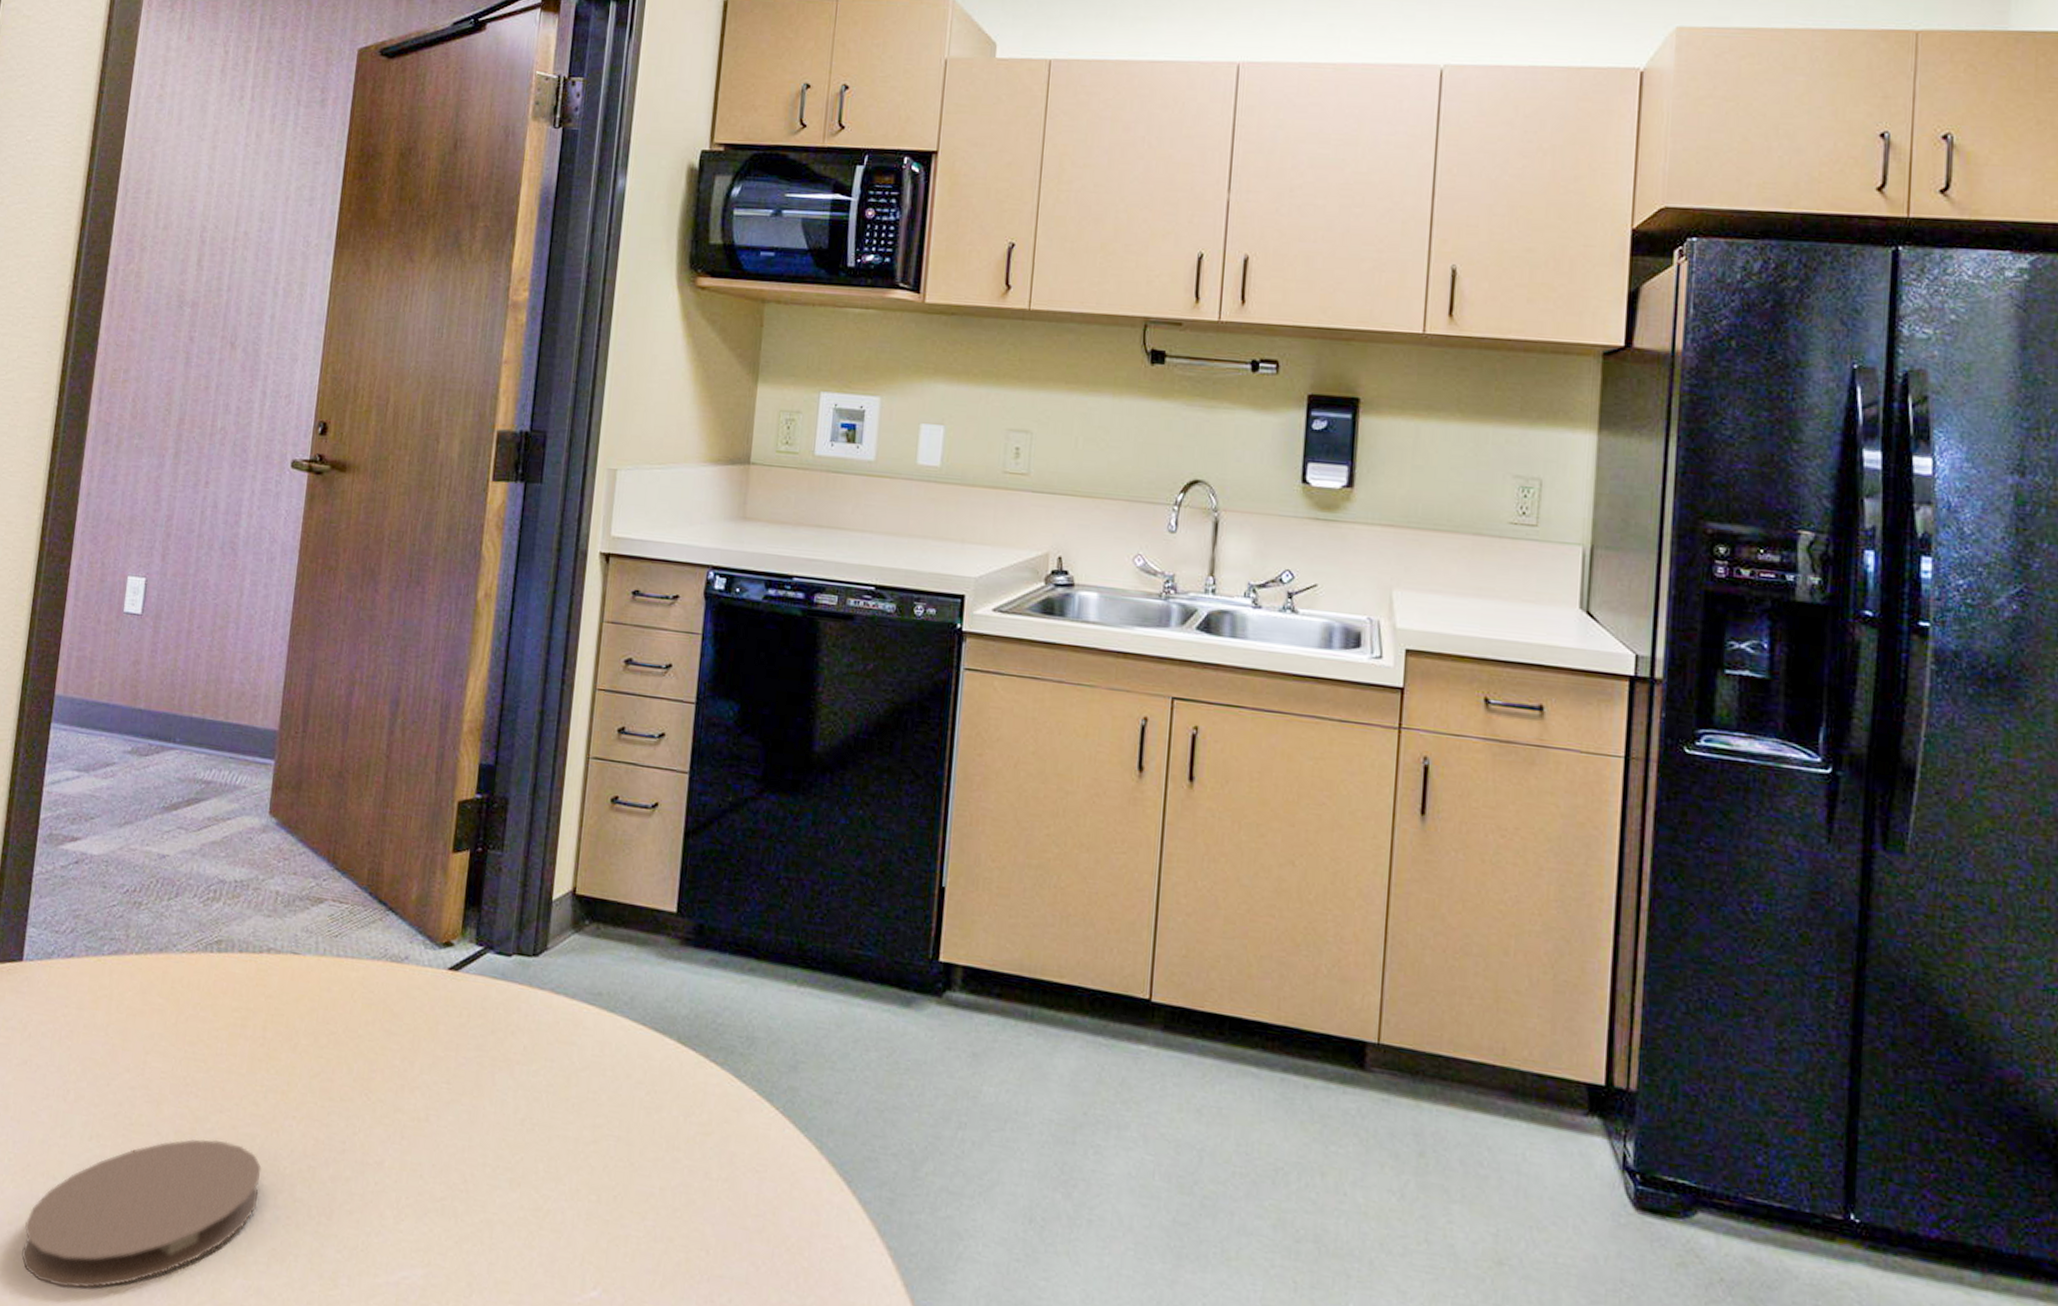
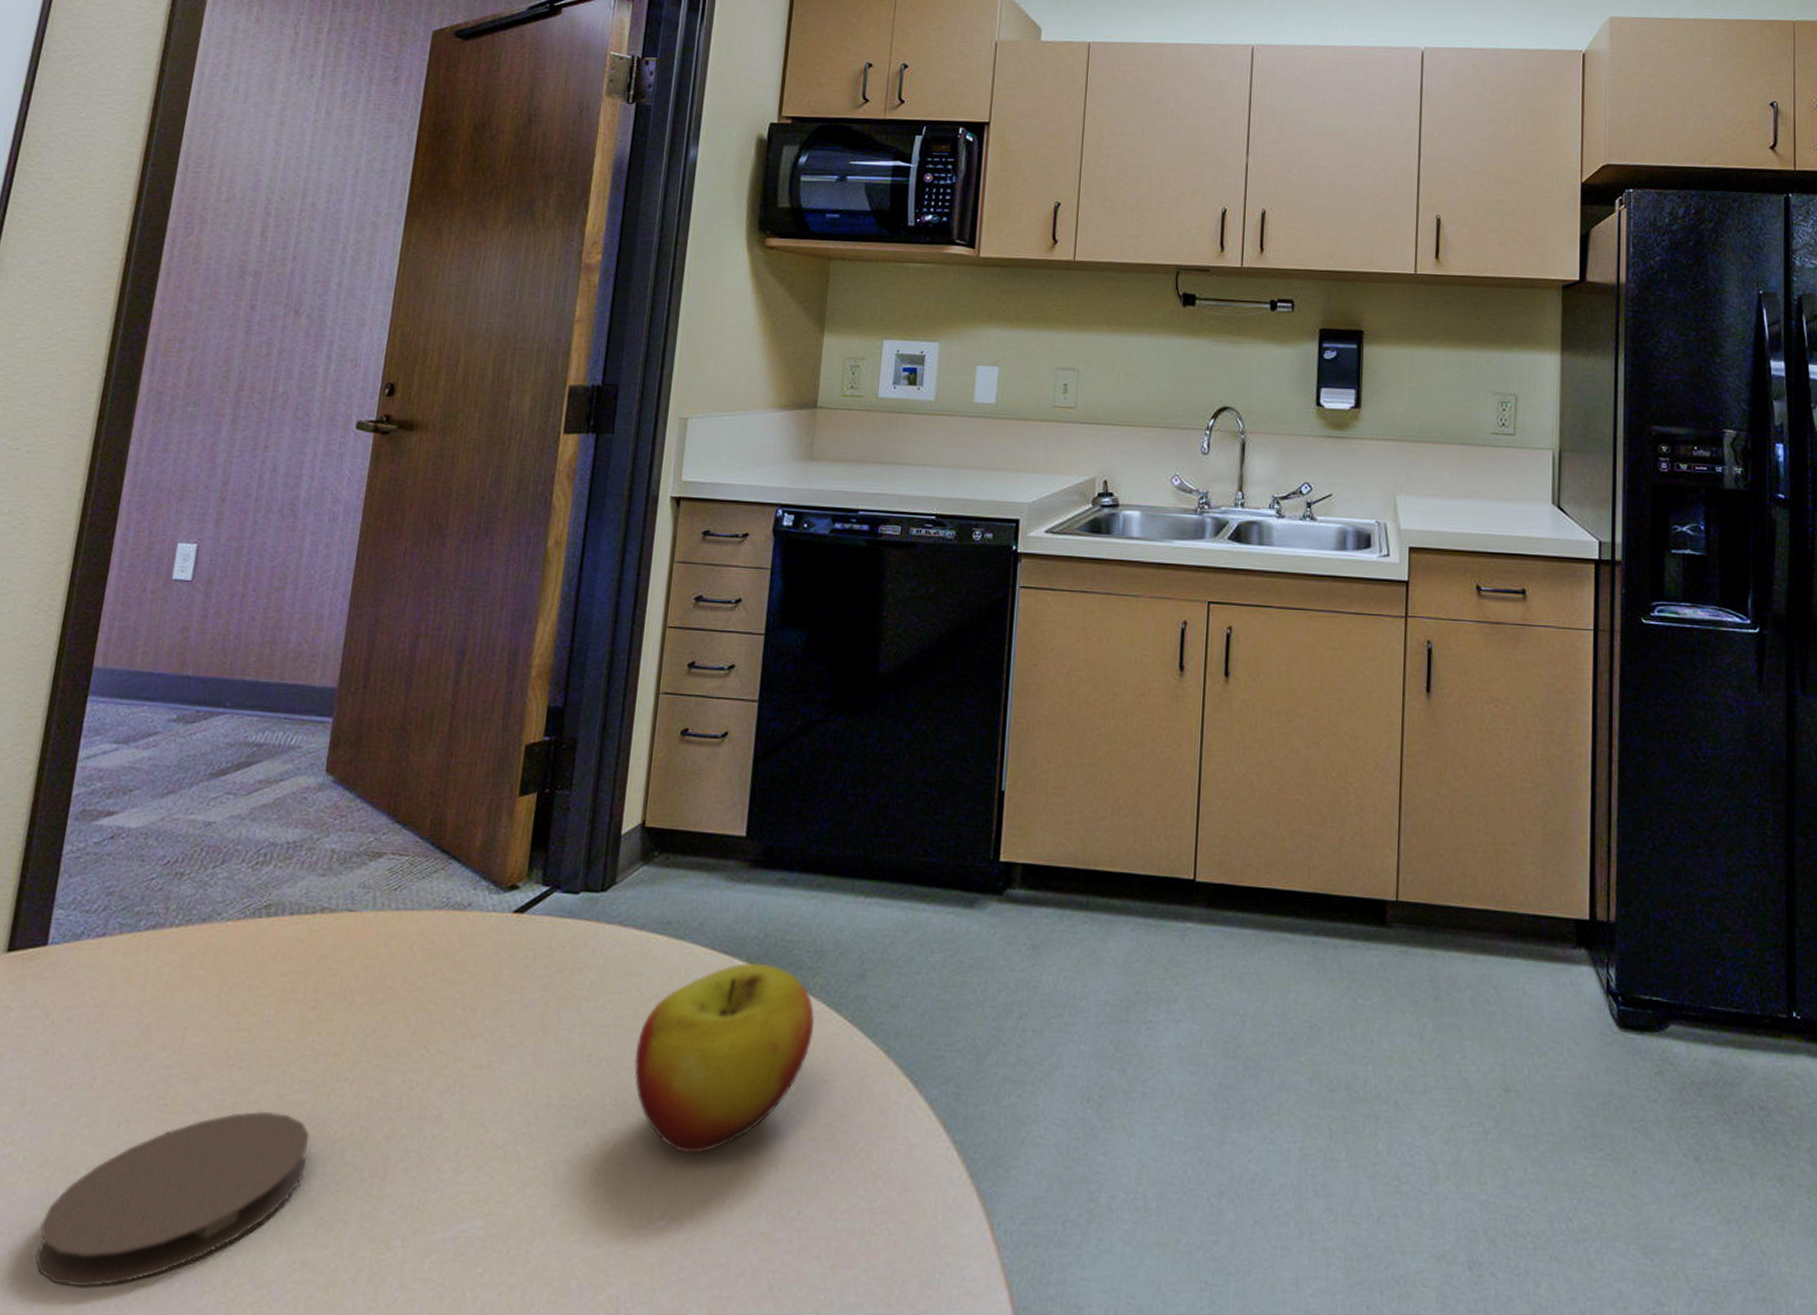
apple: none [566,1042,746,1230] -> present [634,963,814,1154]

